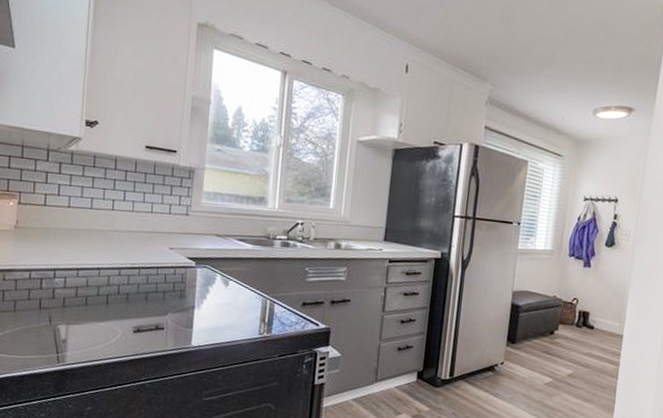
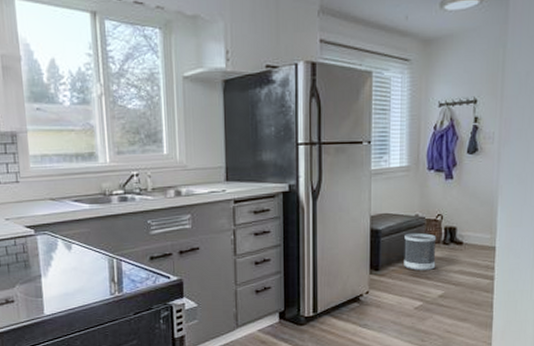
wastebasket: none [538,312,571,349] -> present [404,232,437,270]

